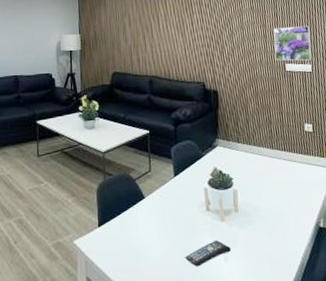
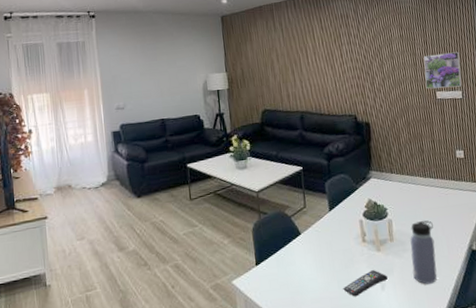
water bottle: none [255,193,282,260] -> present [410,220,437,284]

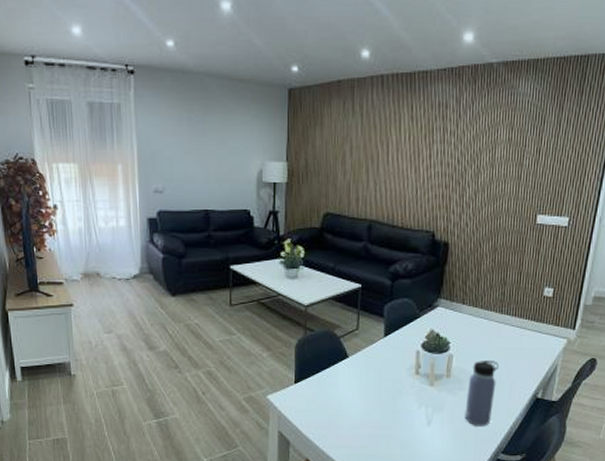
remote control: present [343,270,388,297] -> none [385,404,436,428]
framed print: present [423,51,462,89] -> none [525,167,578,212]

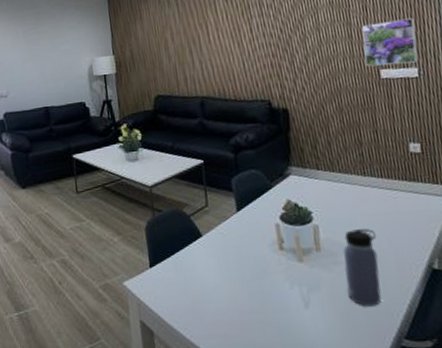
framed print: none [525,167,578,212] -> present [362,17,419,67]

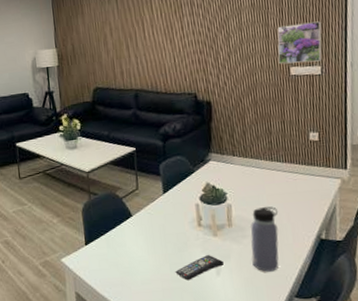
remote control: none [254,284,313,313] -> present [175,255,224,281]

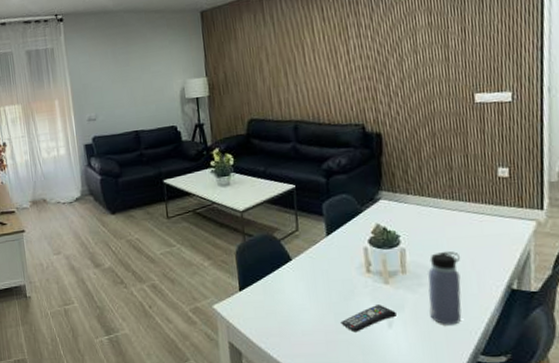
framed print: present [277,21,322,64] -> none [459,40,513,90]

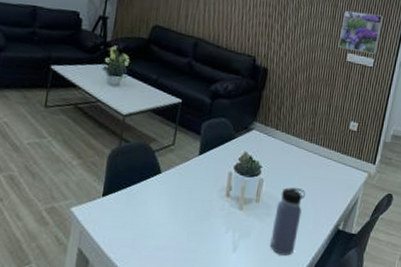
remote control: present [340,305,396,333] -> none [192,228,243,253]
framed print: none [459,40,513,90] -> present [338,10,383,54]

